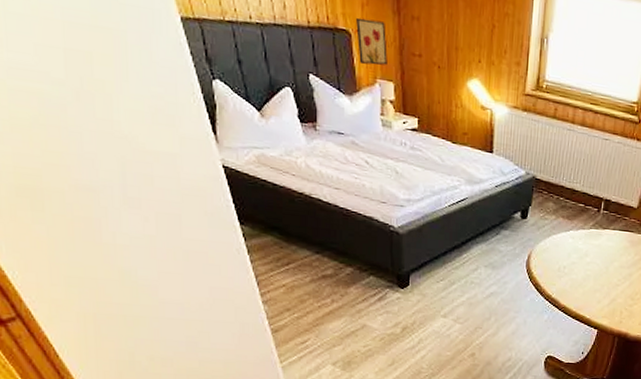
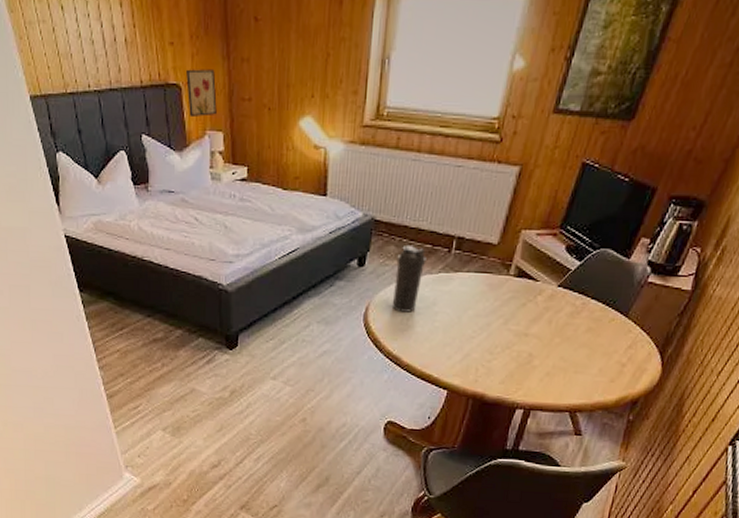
water bottle: none [552,203,580,262] -> present [393,246,427,312]

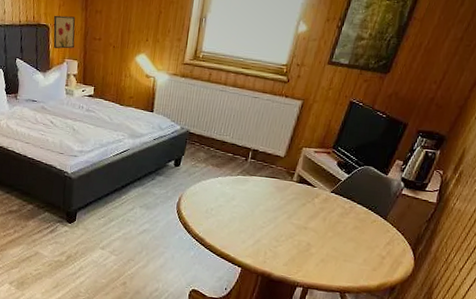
water bottle: present [393,246,427,312] -> none [200,153,228,204]

